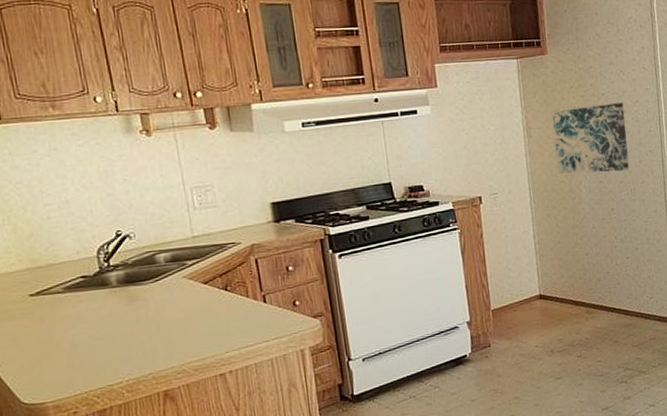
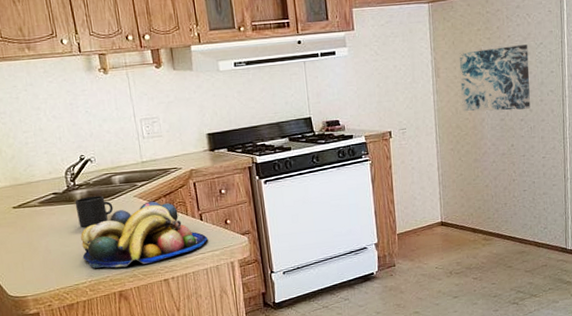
mug: none [108,277,157,316] -> present [74,195,114,228]
fruit bowl: none [116,282,272,365] -> present [80,201,208,268]

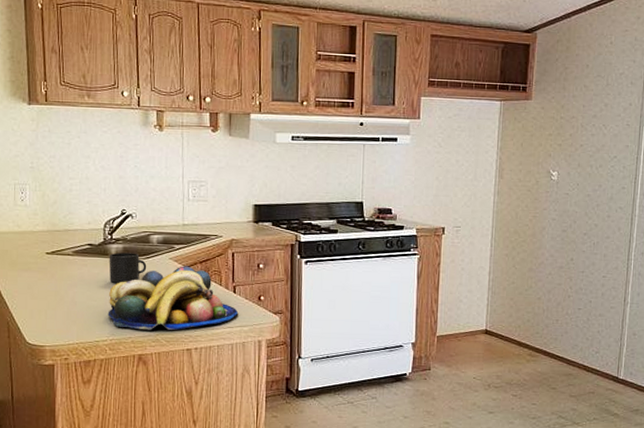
wall art: present [458,44,531,111] -> none [523,155,601,224]

